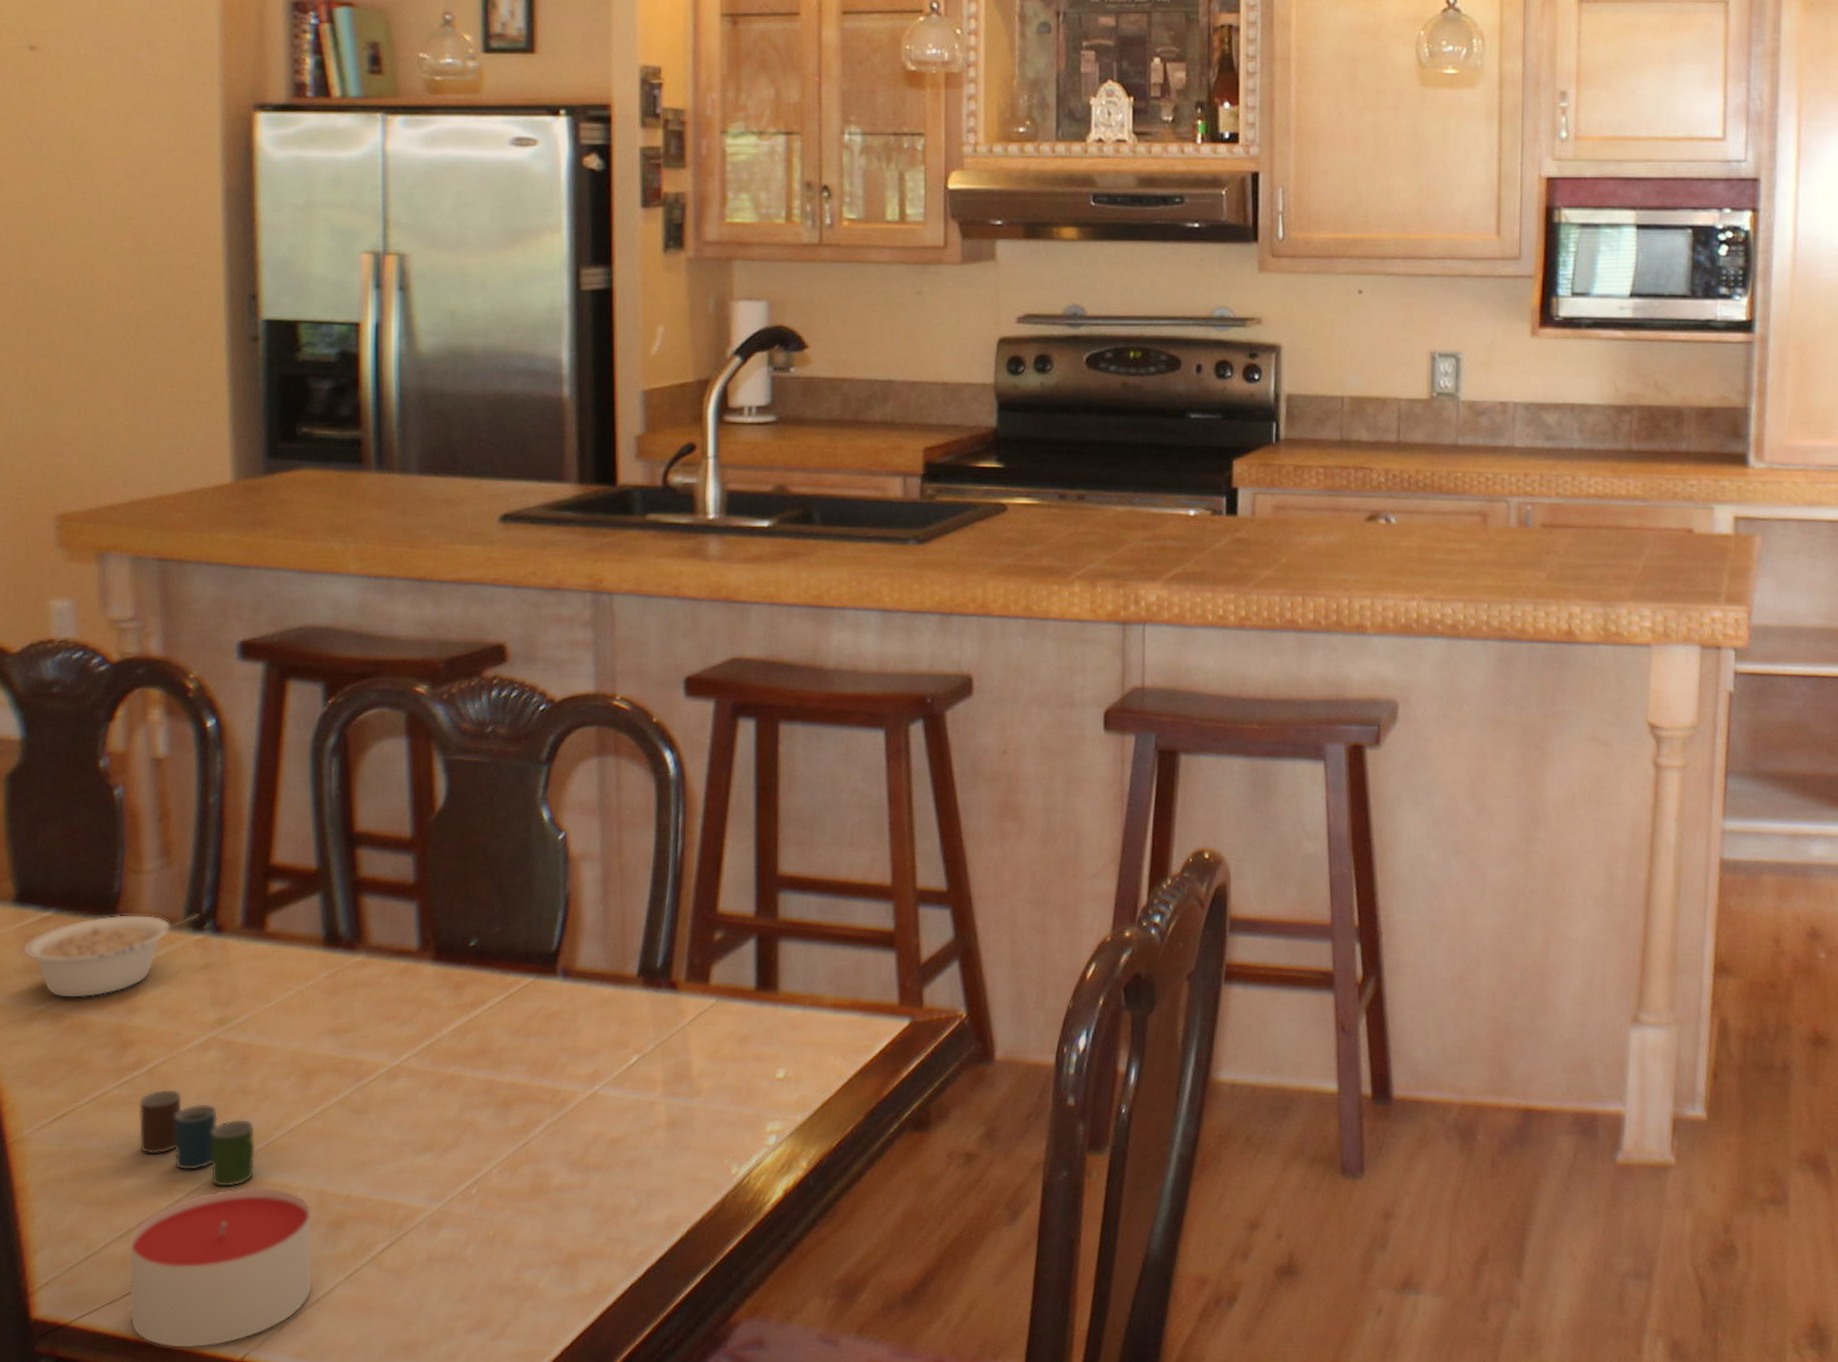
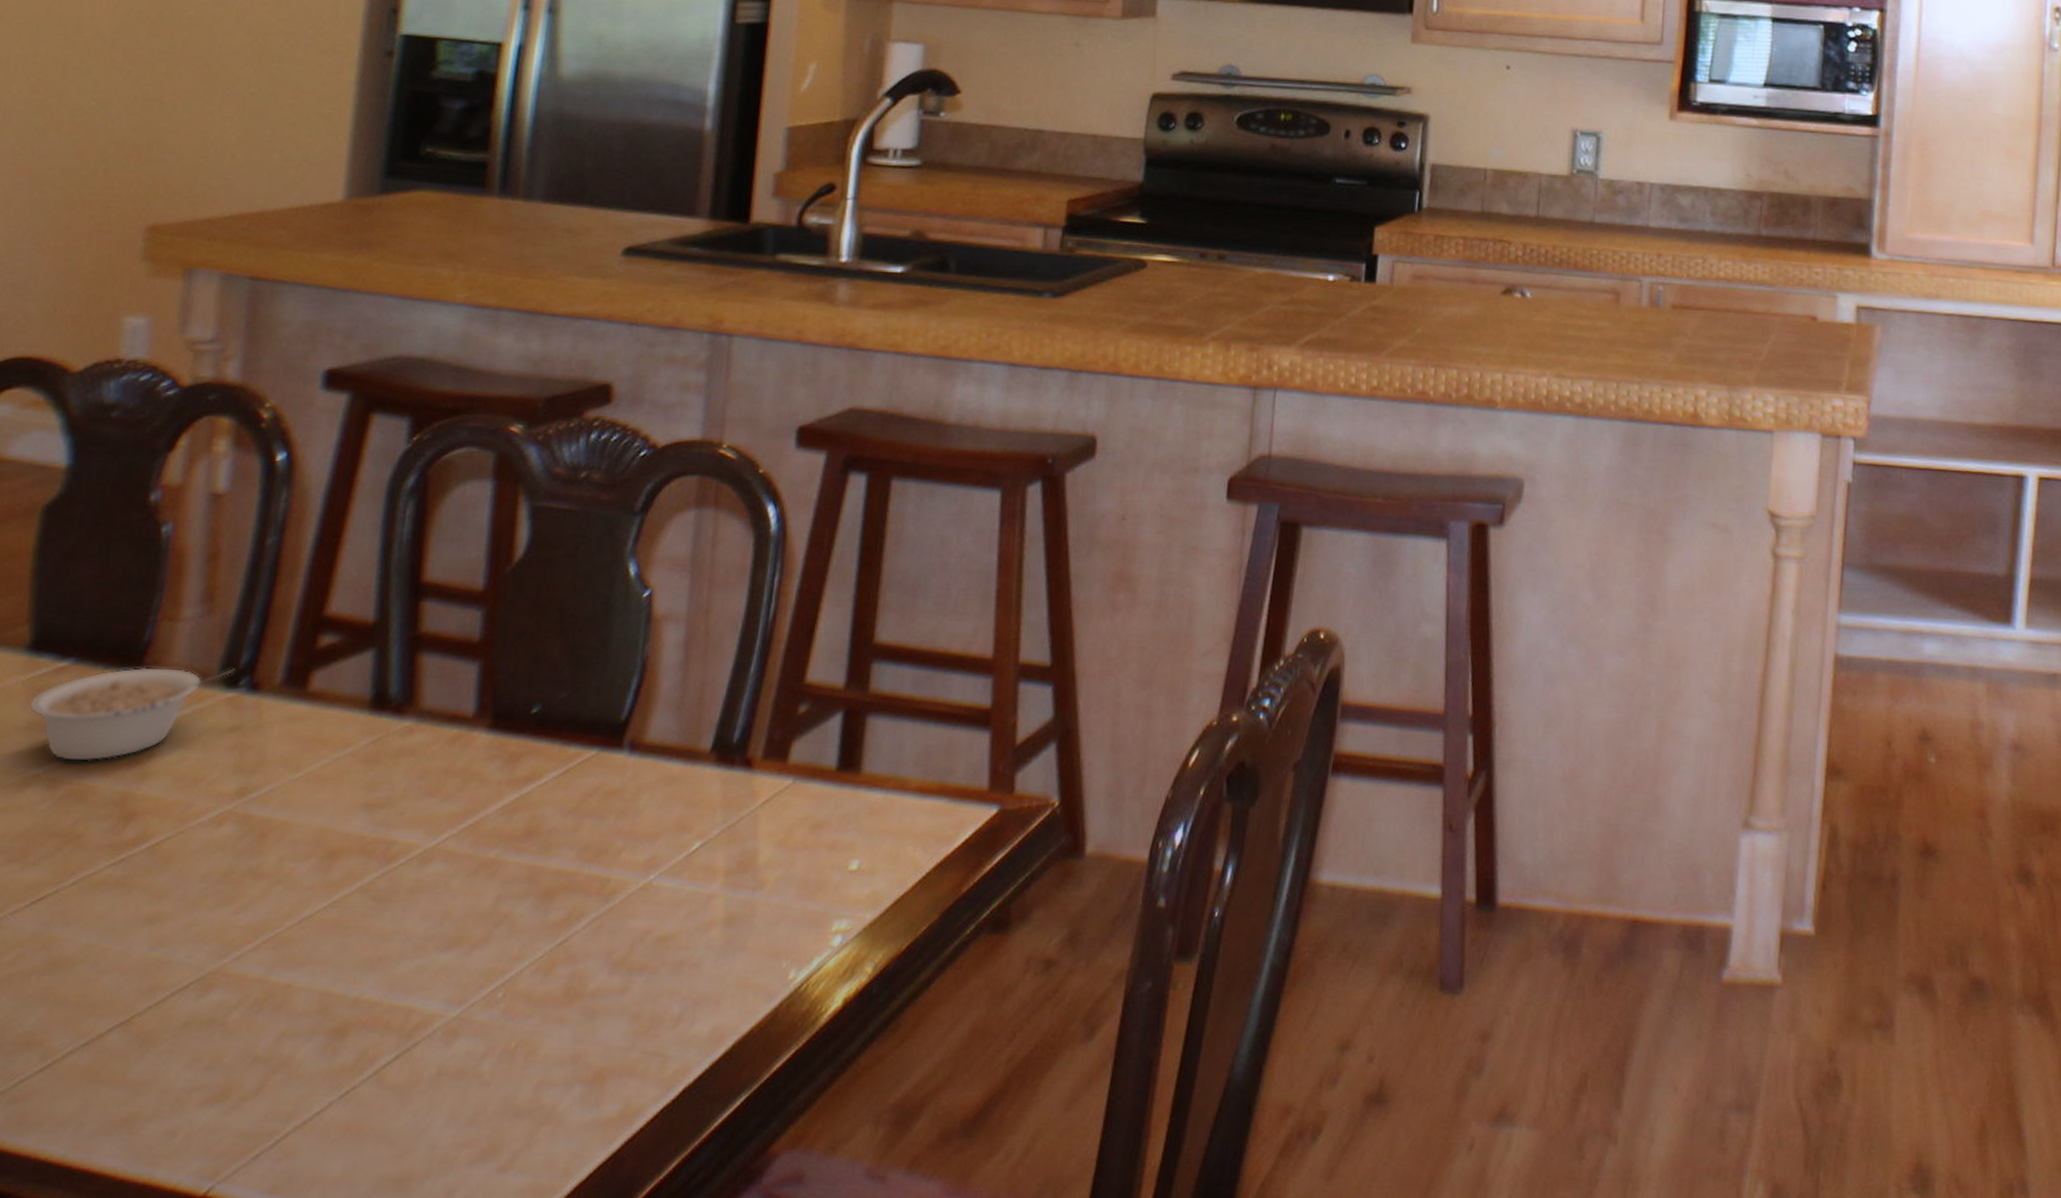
candle: present [129,1187,313,1349] -> none [80,986,312,1181]
cup: present [138,1088,256,1188] -> none [125,868,260,987]

